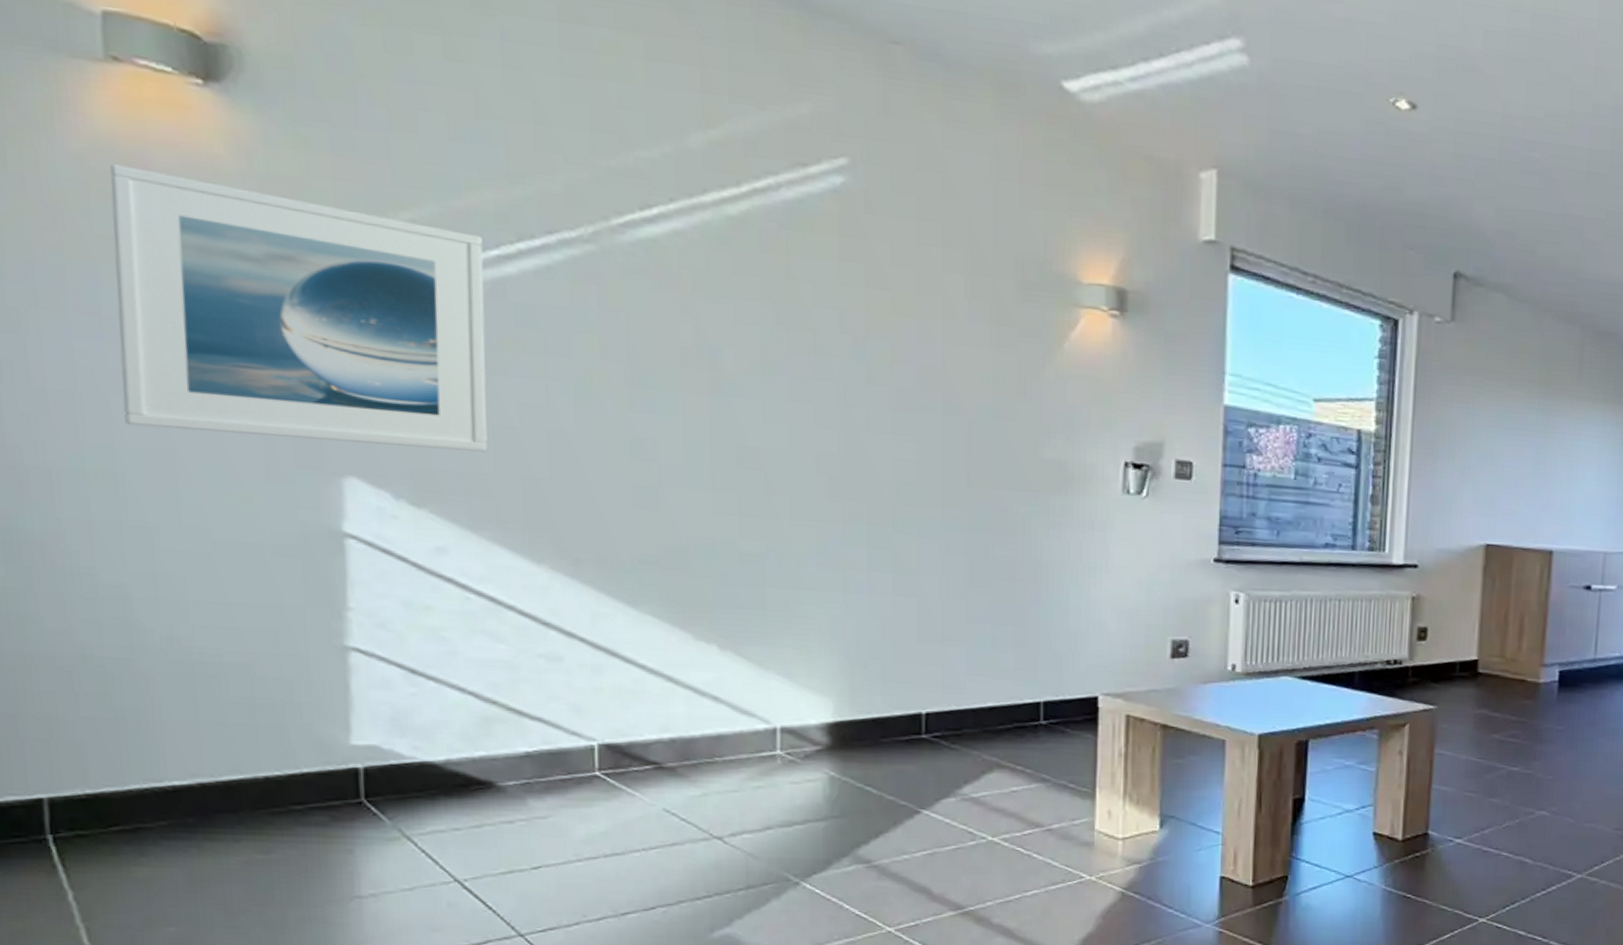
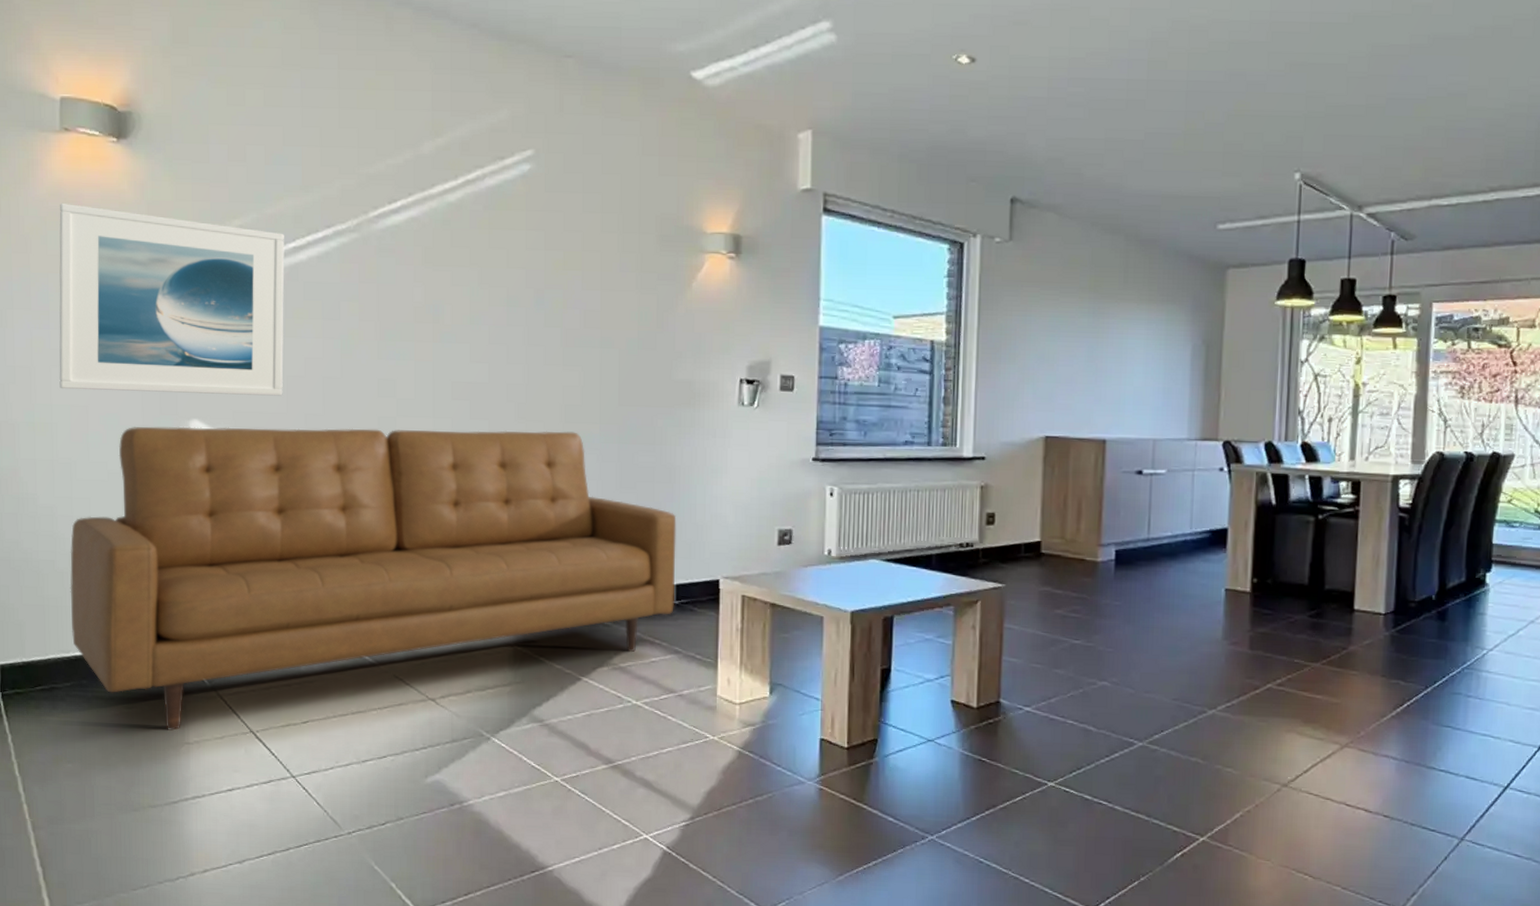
sofa: none [156,482,1044,881] -> present [70,426,677,731]

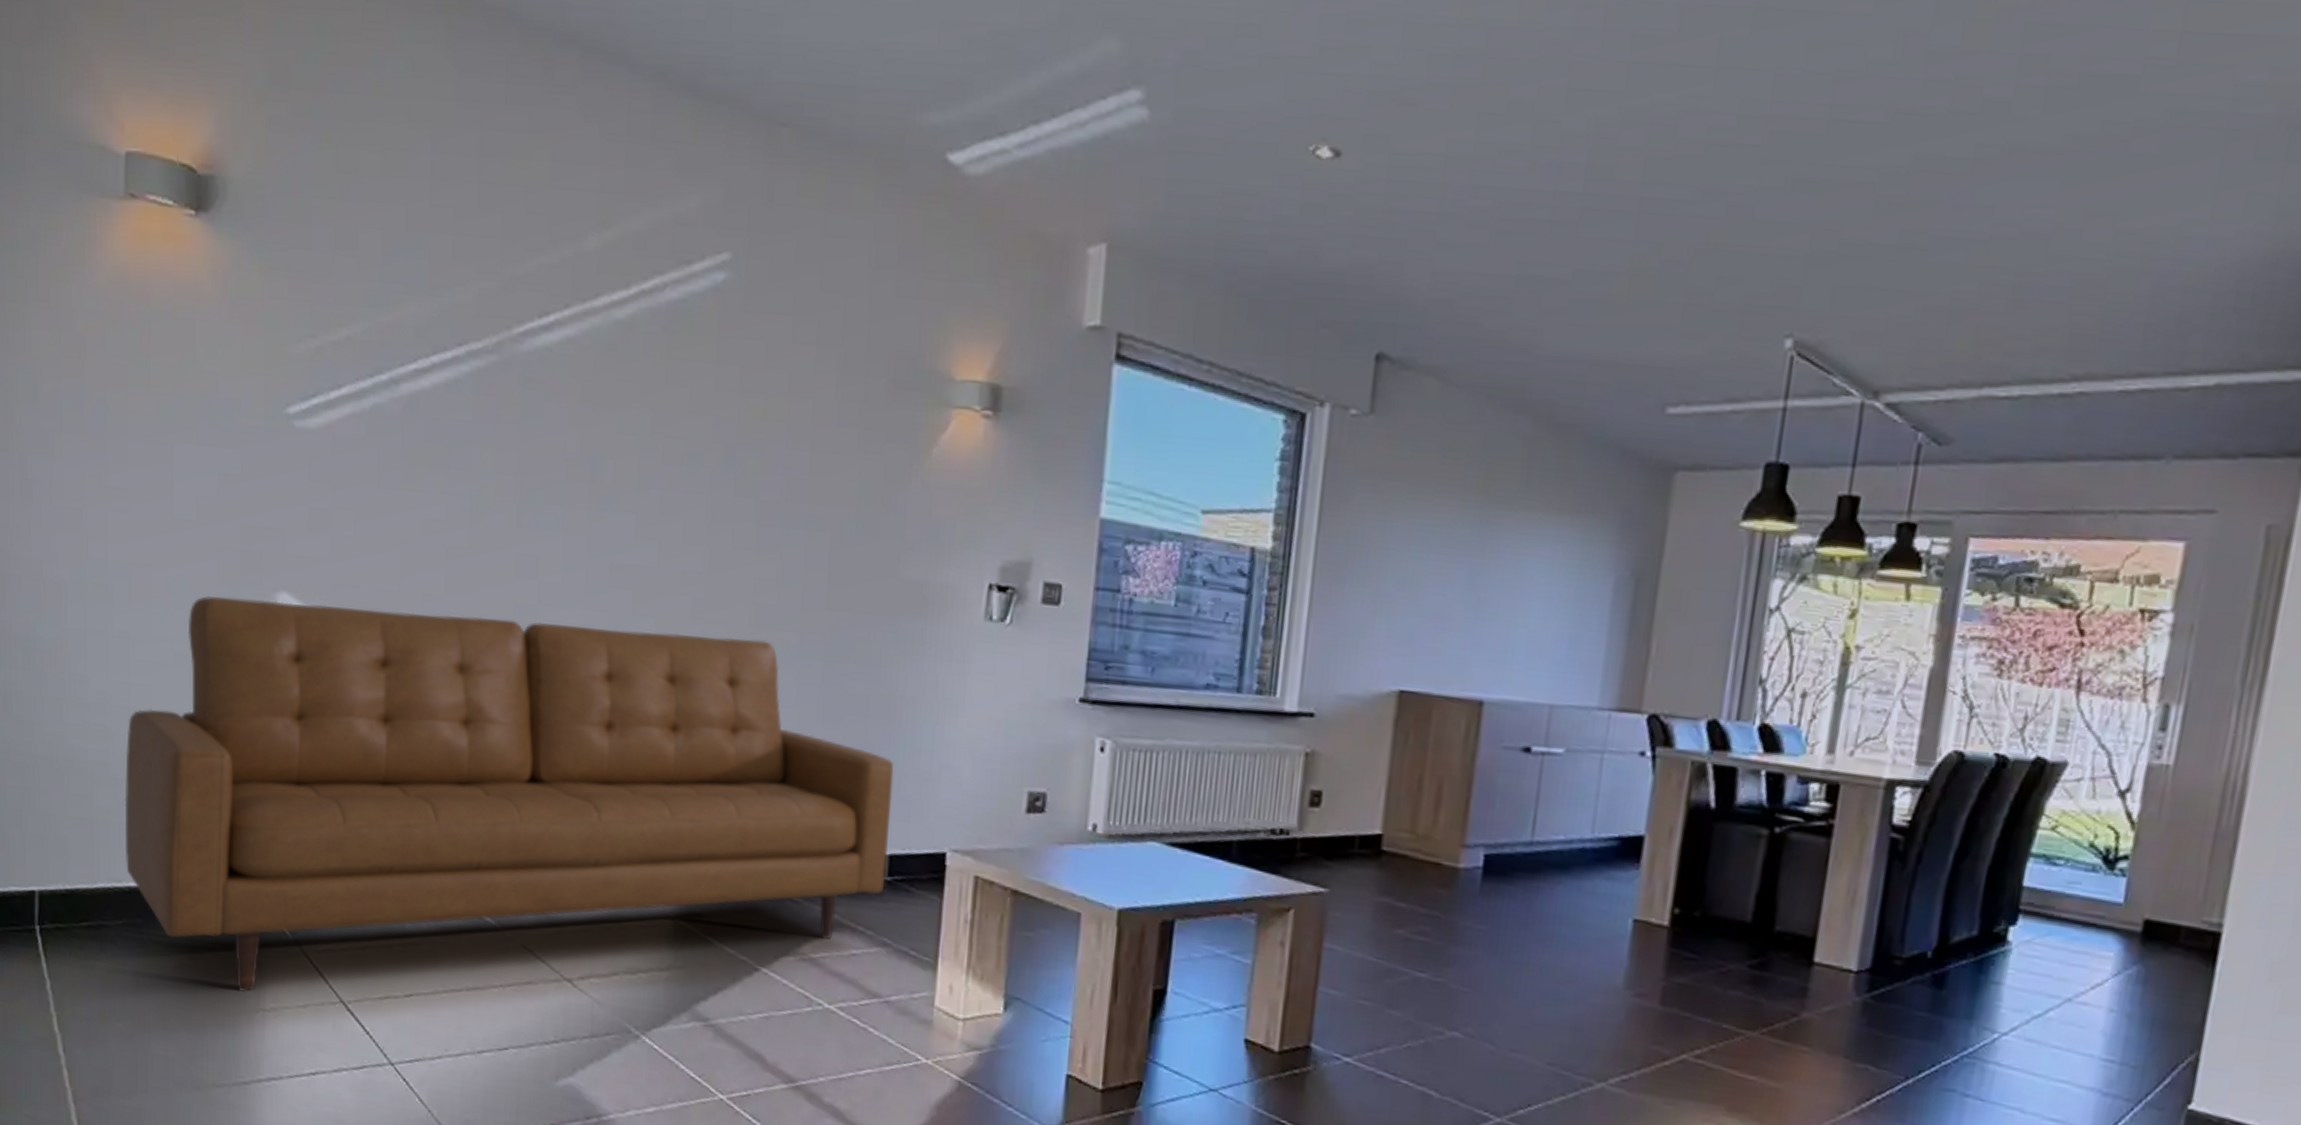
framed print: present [59,204,285,396] -> none [117,295,403,568]

